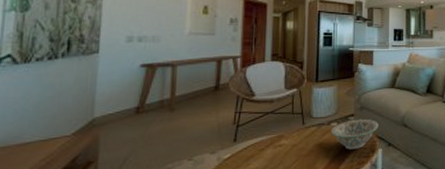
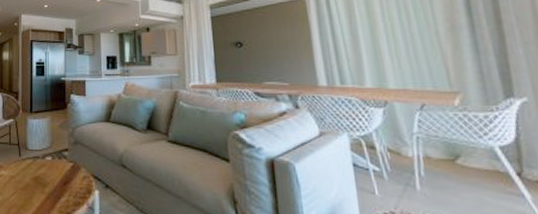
decorative bowl: present [330,119,379,150] -> none [45,154,94,188]

